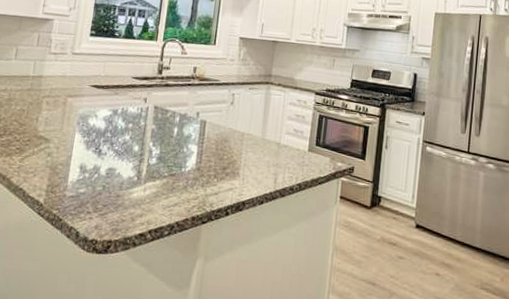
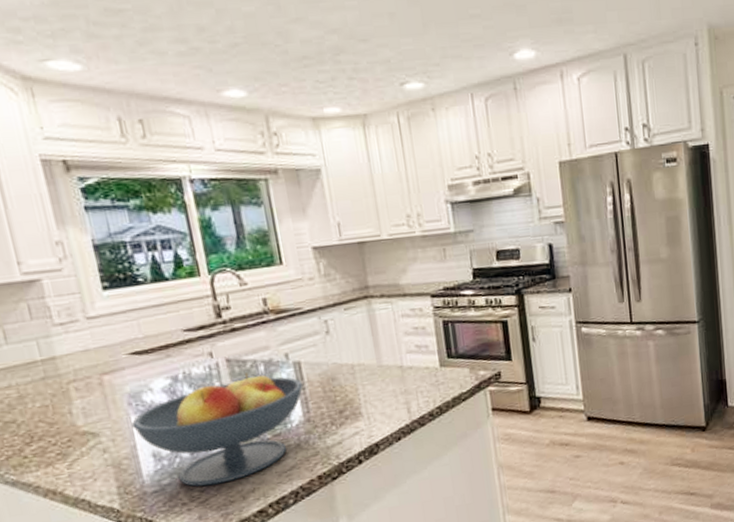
fruit bowl: none [73,120,203,204] -> present [131,372,304,487]

